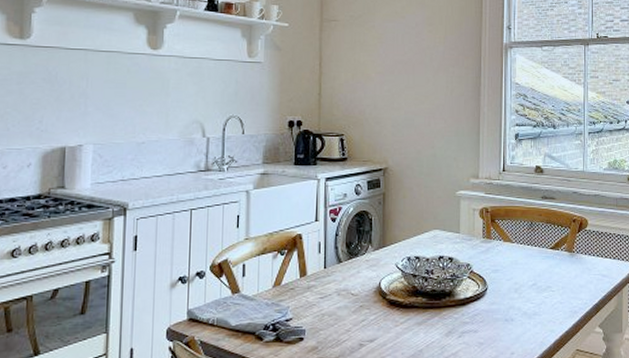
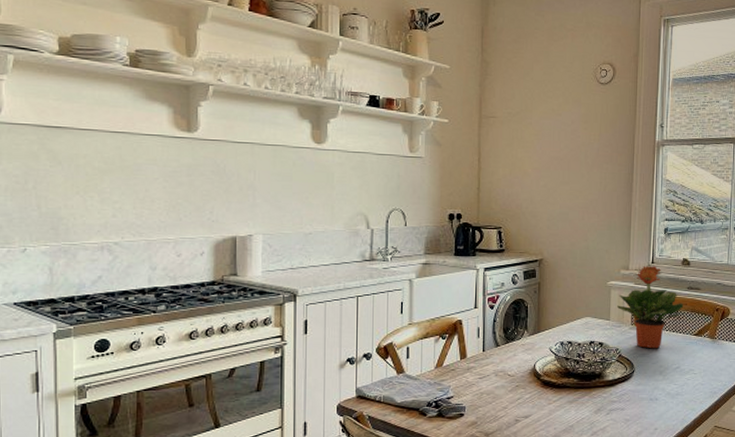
potted plant: none [467,174,538,264] -> present [617,266,684,349]

